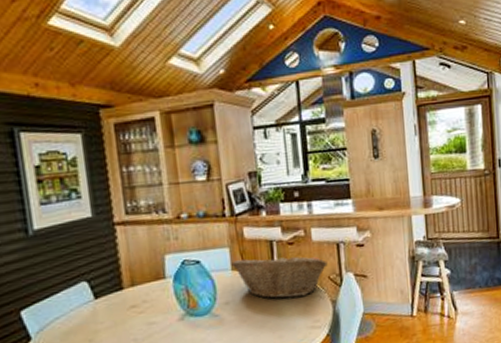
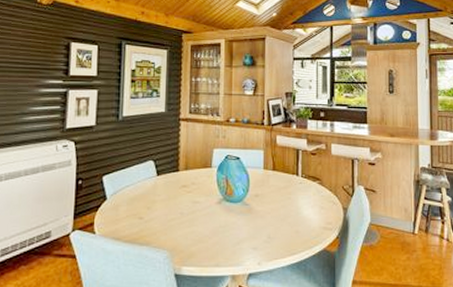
fruit basket: present [231,253,328,299] -> none [264,161,342,199]

